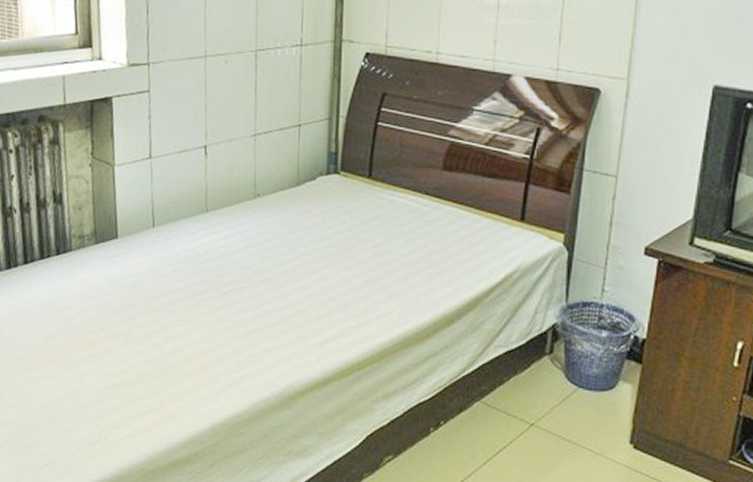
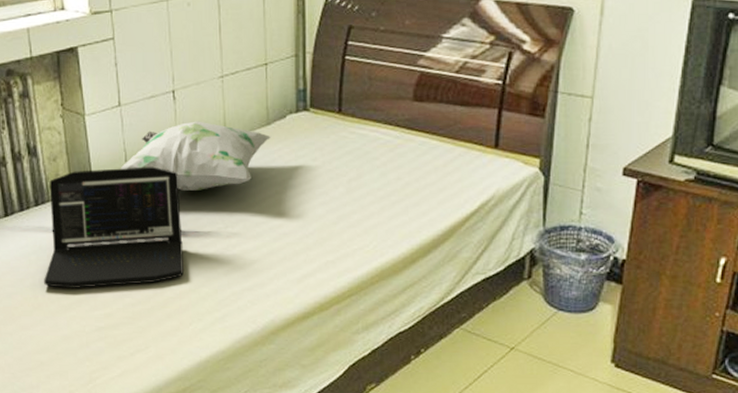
laptop: none [59,220,205,342] -> present [44,166,184,288]
decorative pillow: none [146,177,301,249] -> present [120,121,272,192]

